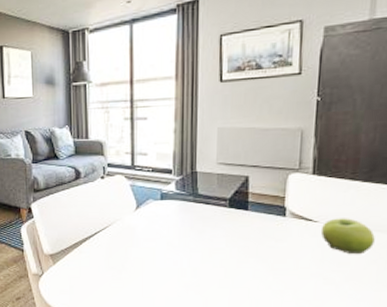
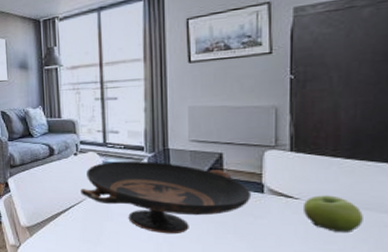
decorative bowl: none [106,184,275,259] -> present [80,161,252,234]

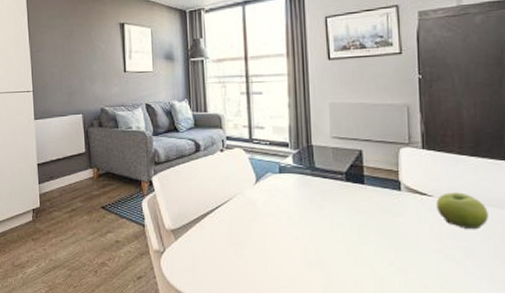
decorative bowl: present [80,161,252,234] -> none [227,157,390,235]

